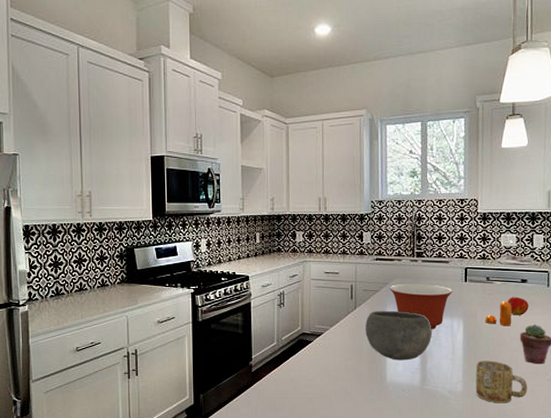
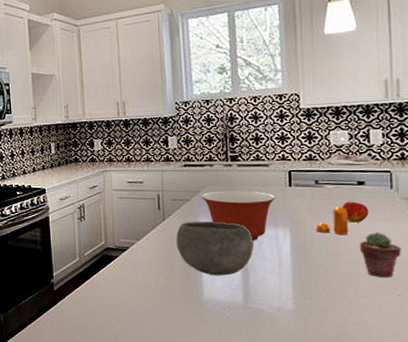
mug: present [475,360,528,403] -> none [309,274,373,323]

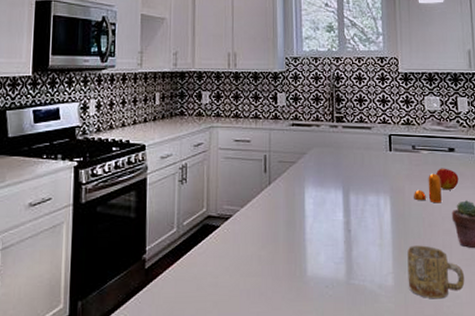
bowl: present [176,221,253,276] -> none [281,186,356,248]
mixing bowl: present [201,190,275,241] -> none [307,153,377,209]
mug: none [309,274,373,323] -> present [407,245,465,299]

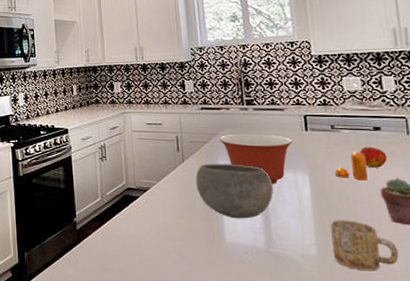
bowl: none [281,186,356,248] -> present [196,163,273,219]
mixing bowl: none [307,153,377,209] -> present [219,133,292,185]

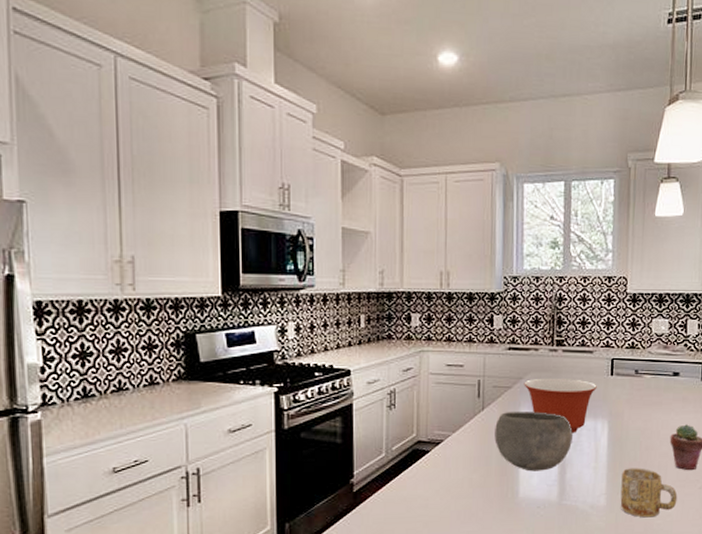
pepper shaker: present [335,151,368,181] -> none [633,398,662,428]
apple: present [360,146,387,168] -> none [658,392,681,414]

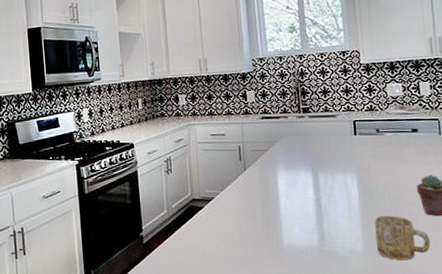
bowl: present [494,411,573,472] -> none [257,170,326,222]
mixing bowl: present [524,378,597,433] -> none [278,140,343,187]

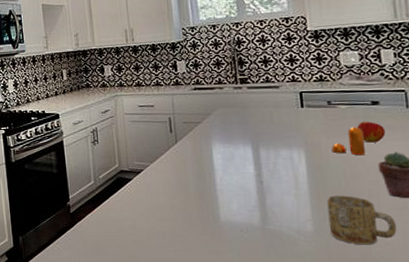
pepper shaker: none [379,152,406,179] -> present [332,127,365,156]
apple: none [400,147,423,167] -> present [357,121,386,143]

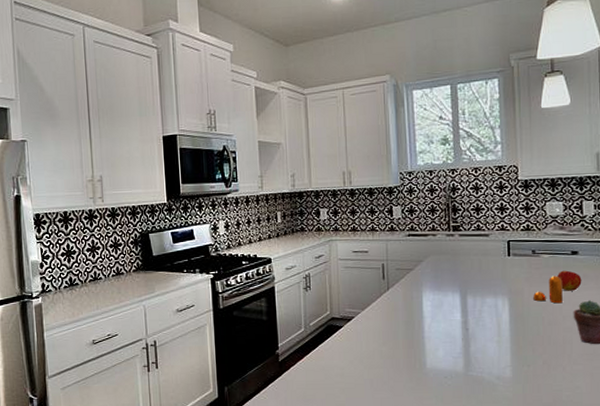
mug: present [327,195,397,245] -> none [526,342,585,389]

